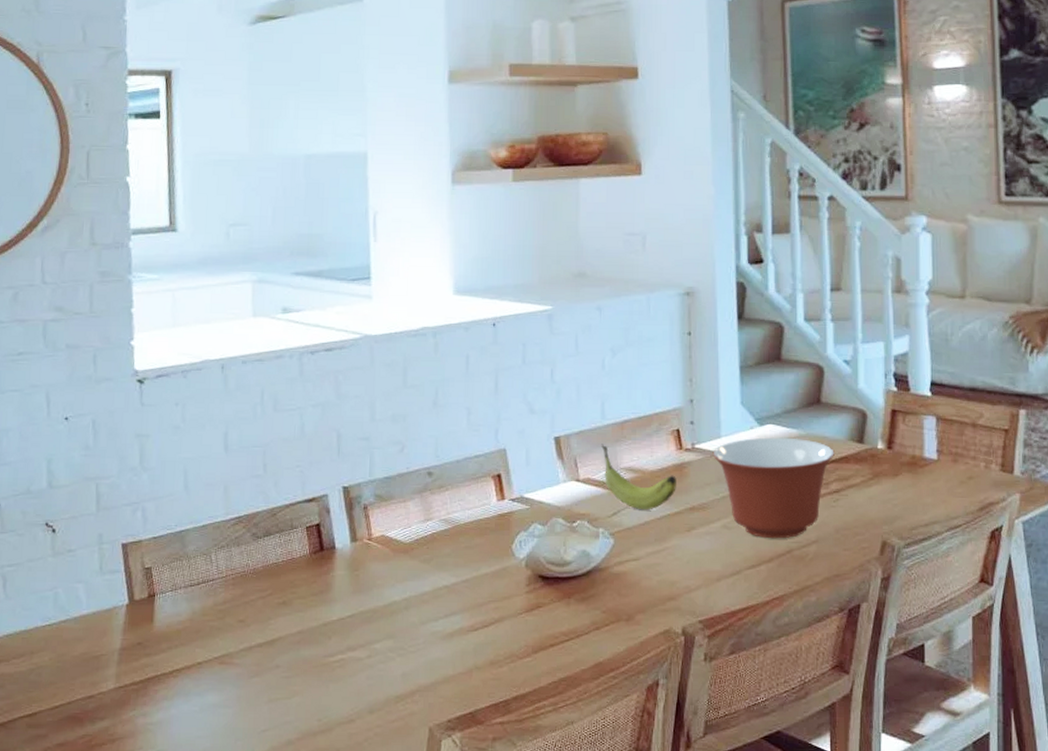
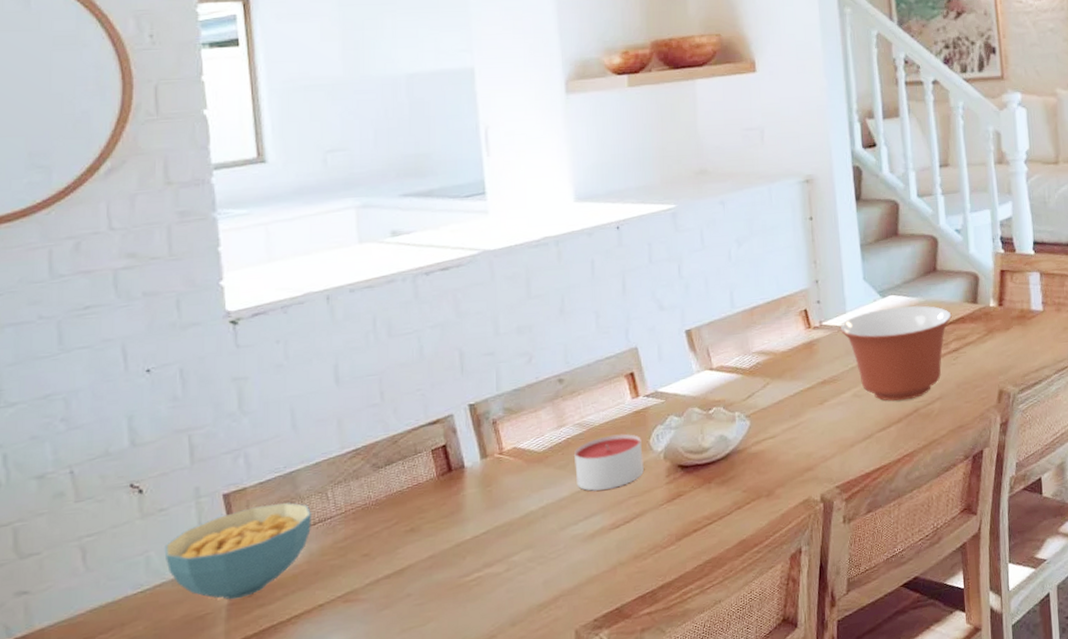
cereal bowl: none [70,559,196,645] -> present [164,502,311,600]
candle: none [437,535,506,591] -> present [573,434,645,492]
fruit: present [601,444,676,510] -> none [732,331,807,390]

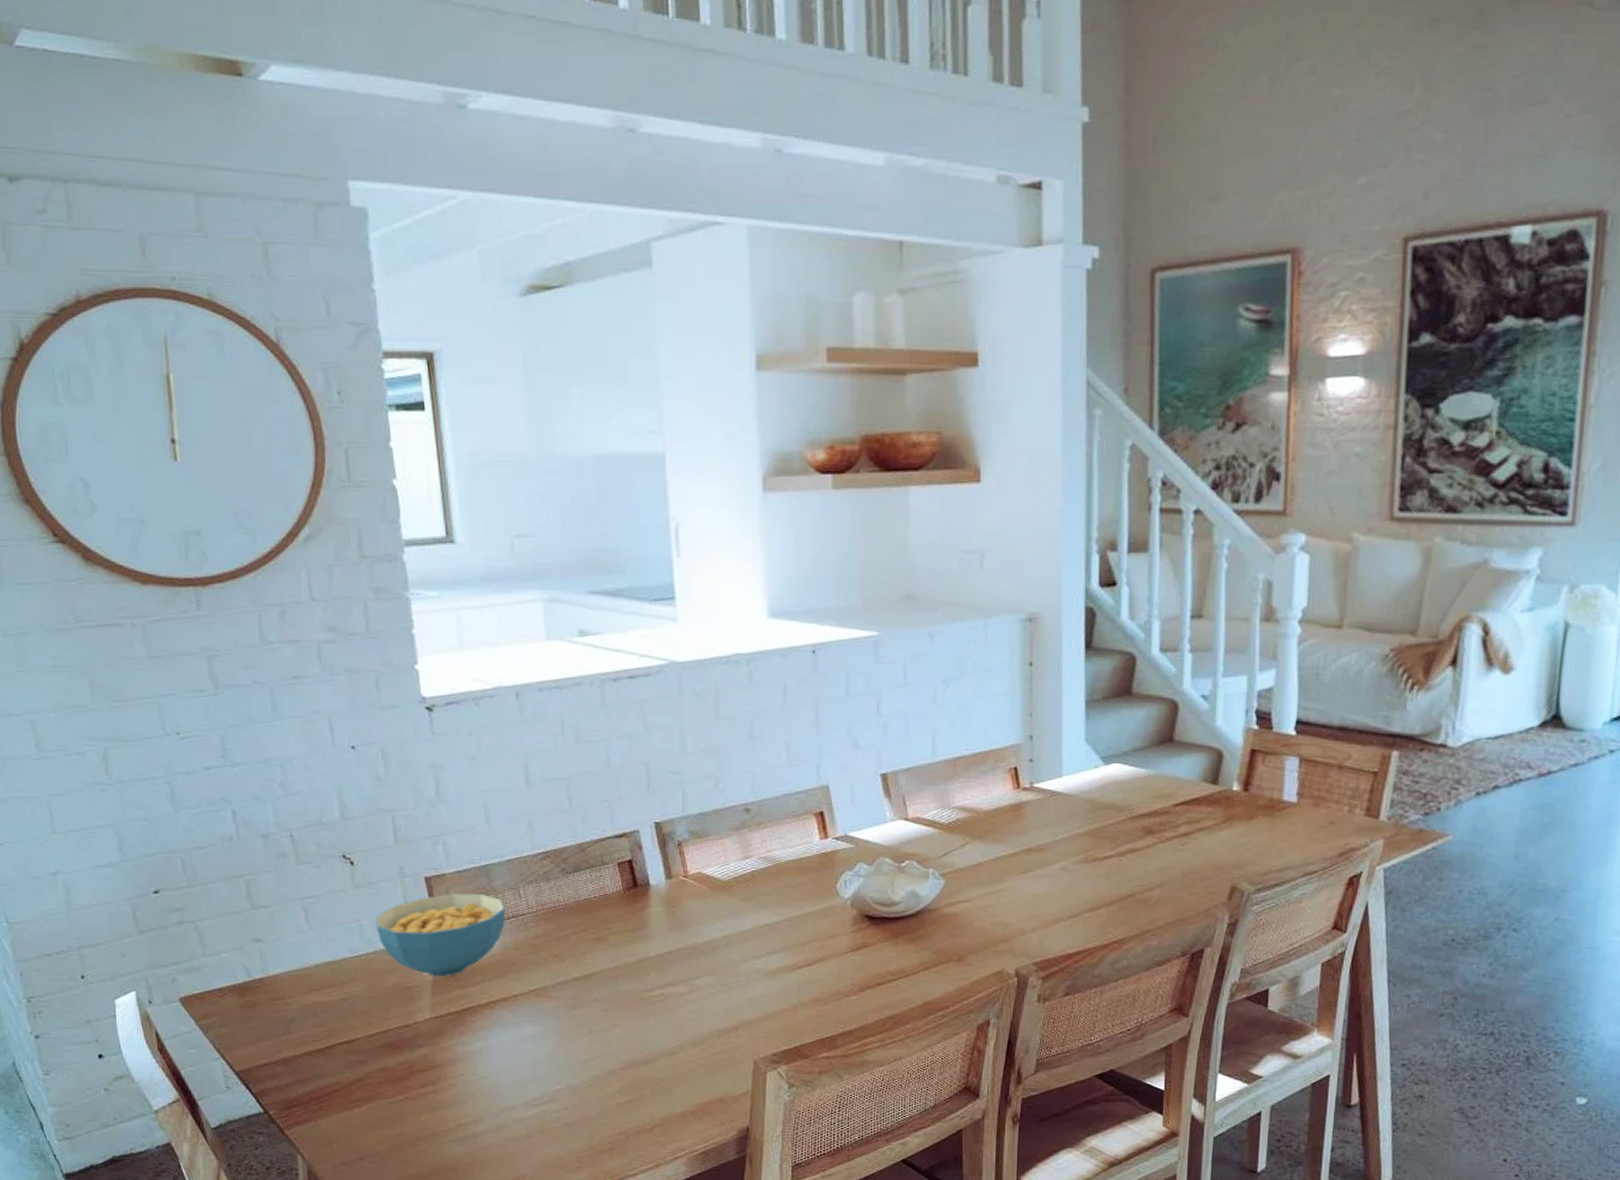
candle: present [573,434,645,492] -> none [758,874,830,929]
mixing bowl: present [839,305,952,401] -> none [1052,777,1185,882]

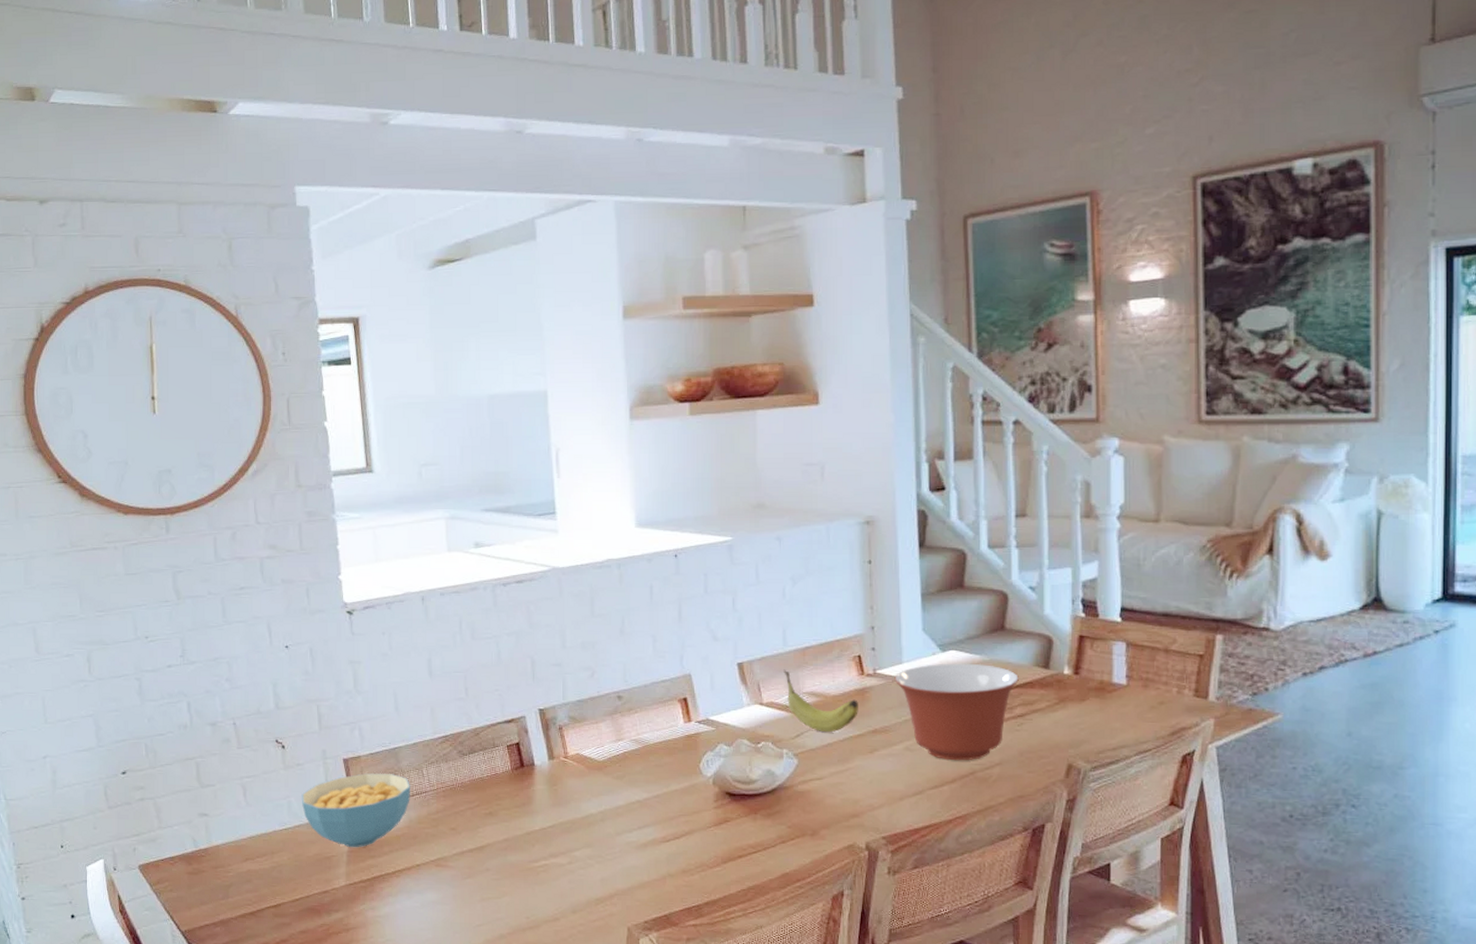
fruit: none [932,781,1013,851] -> present [784,669,858,733]
mixing bowl: none [1052,777,1185,882] -> present [894,663,1019,761]

